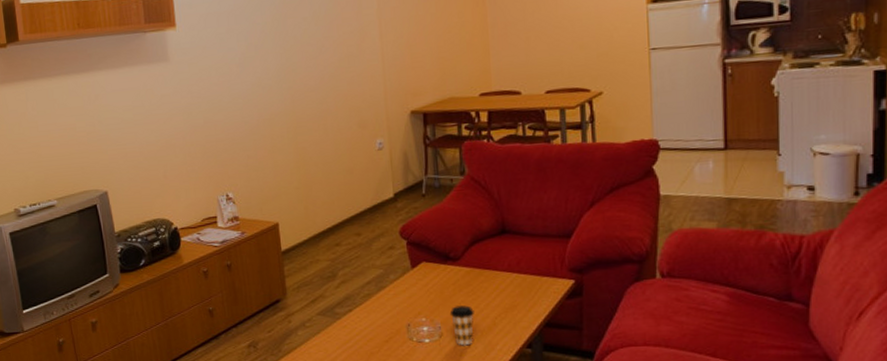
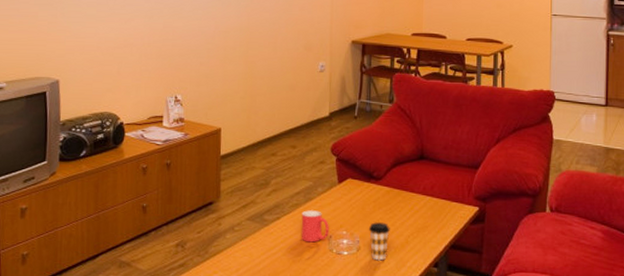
mug: none [374,299,407,333] -> present [301,210,329,243]

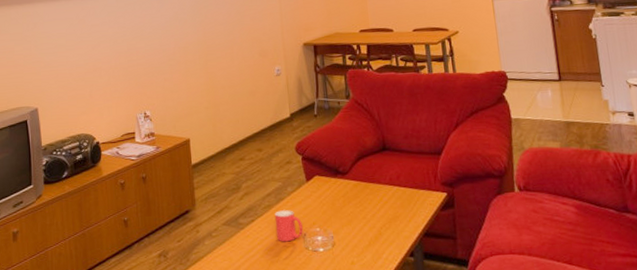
coffee cup: present [368,221,390,261] -> none [340,215,362,255]

